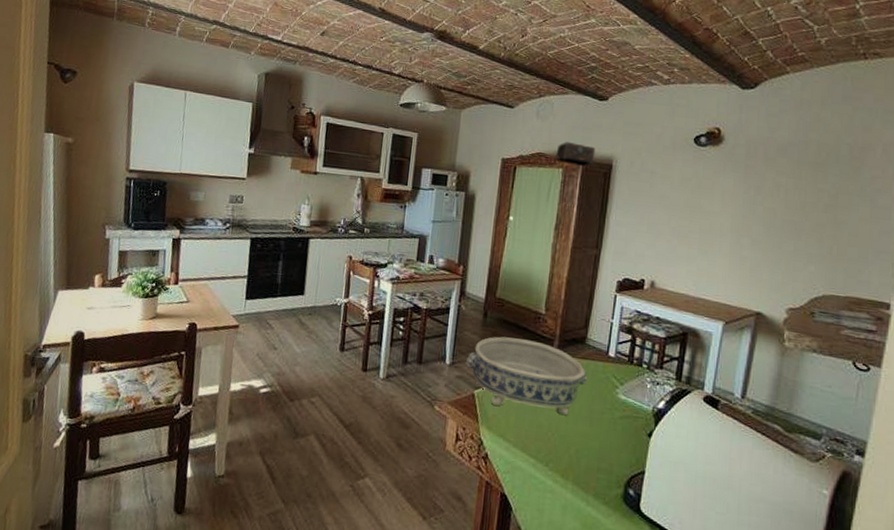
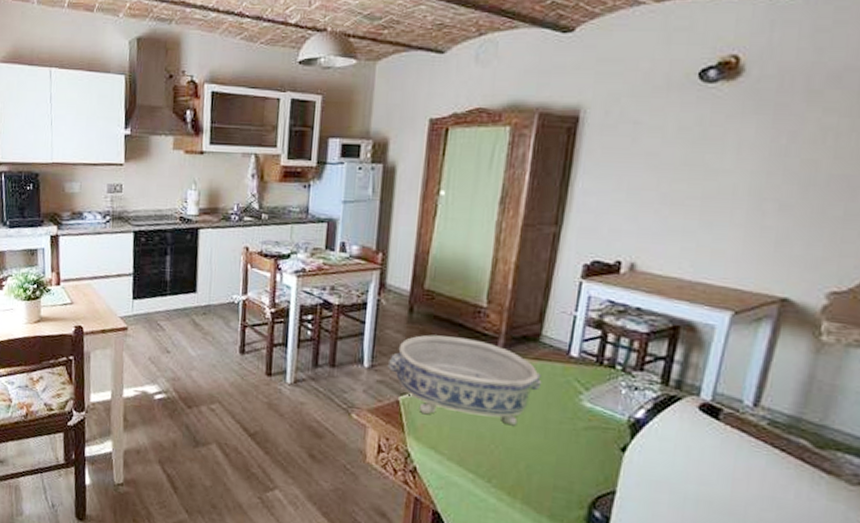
decorative box: present [555,142,596,166] -> none [500,91,556,121]

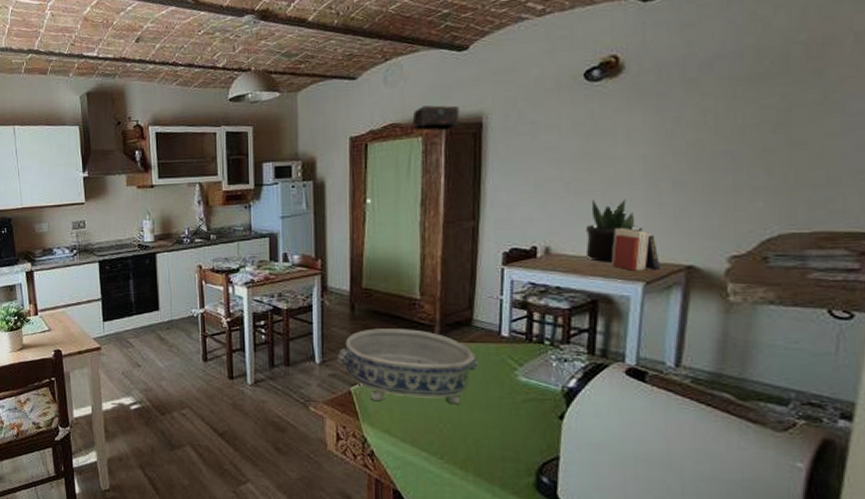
decorative box: none [500,91,556,121] -> present [412,105,460,131]
planter: none [673,215,740,286] -> present [585,198,643,262]
books: none [700,248,753,300] -> present [612,227,660,271]

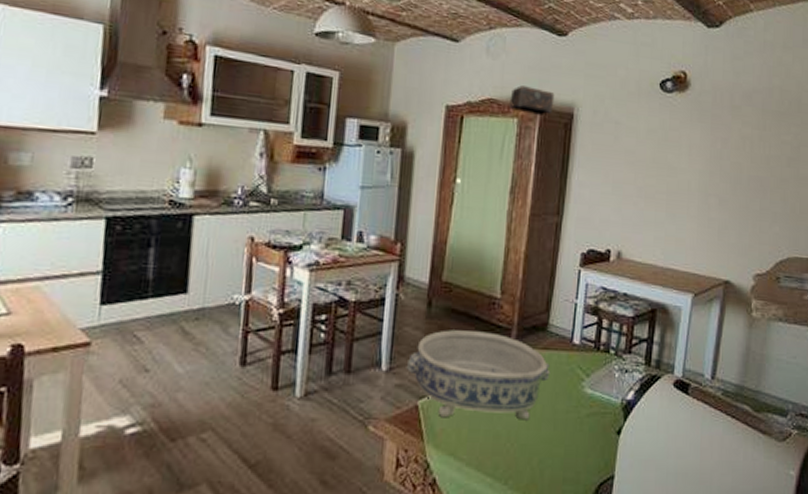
planter: present [585,198,643,262] -> none [650,208,695,272]
books: present [612,227,660,271] -> none [670,237,706,283]

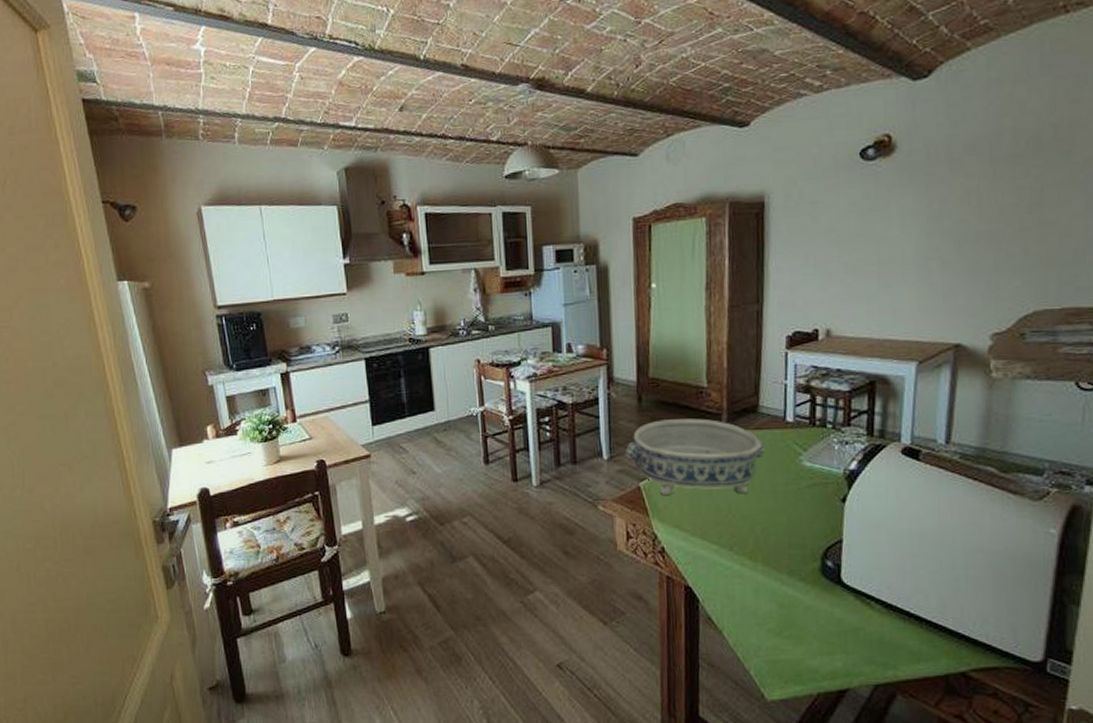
decorative box: present [509,85,555,115] -> none [695,184,743,211]

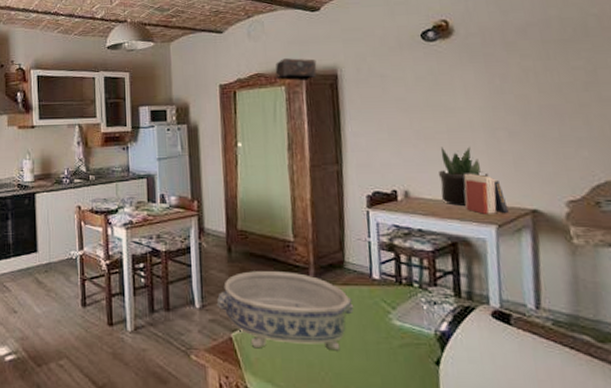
decorative box: none [695,184,743,211] -> present [275,58,317,81]
planter: none [863,279,915,343] -> present [438,146,489,206]
books: none [887,307,931,351] -> present [464,173,509,214]

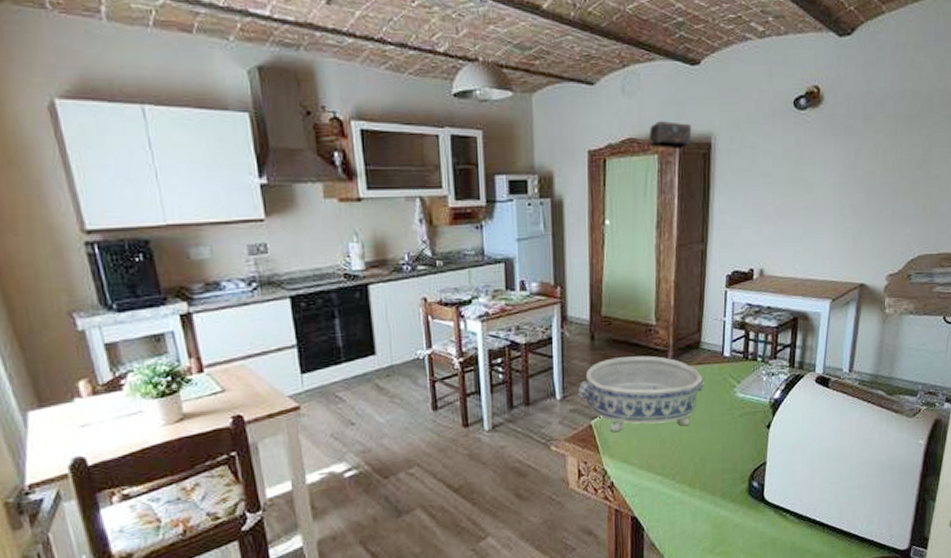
planter: present [438,146,489,206] -> none [790,223,832,282]
books: present [464,173,509,214] -> none [809,250,842,290]

